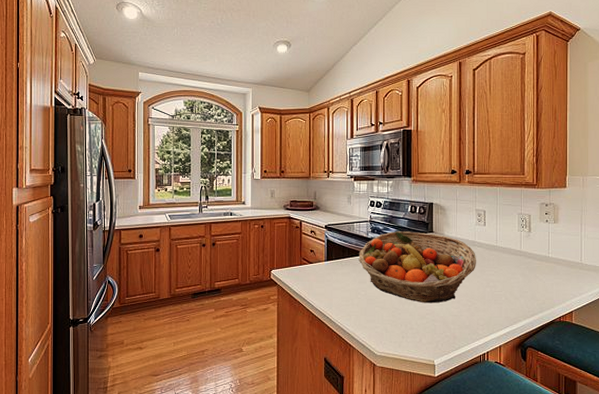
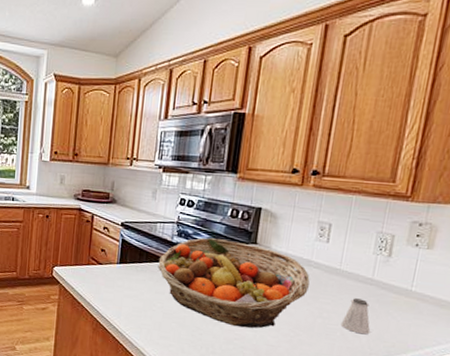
saltshaker: none [505,268,526,297] -> present [341,298,371,335]

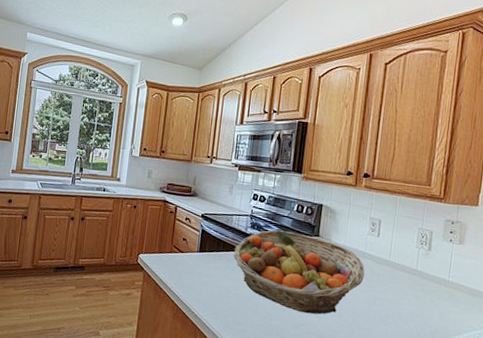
saltshaker: present [341,298,371,335] -> none [393,287,417,321]

